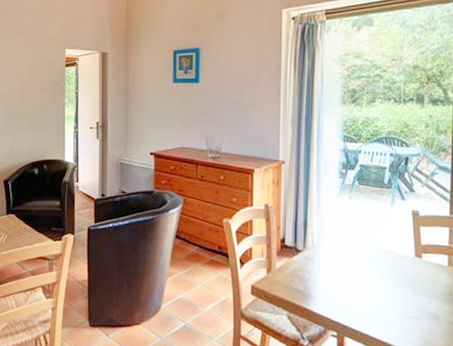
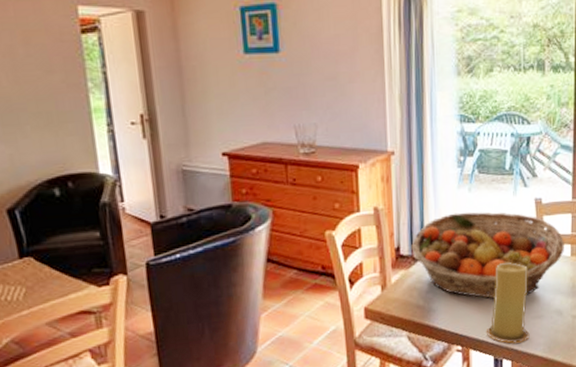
fruit basket: none [295,215,441,296] -> present [411,211,564,299]
candle: none [362,263,404,339] -> present [487,261,530,344]

